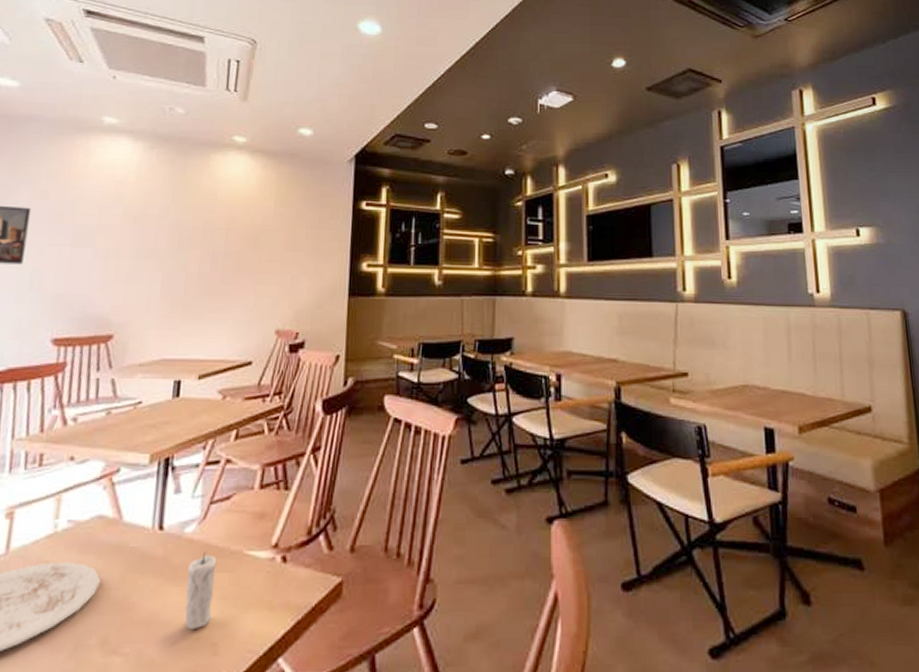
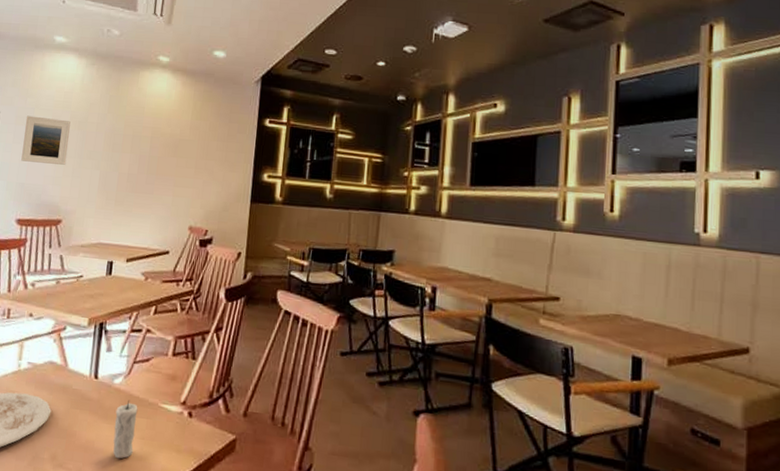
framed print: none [59,211,124,268] -> present [21,115,71,165]

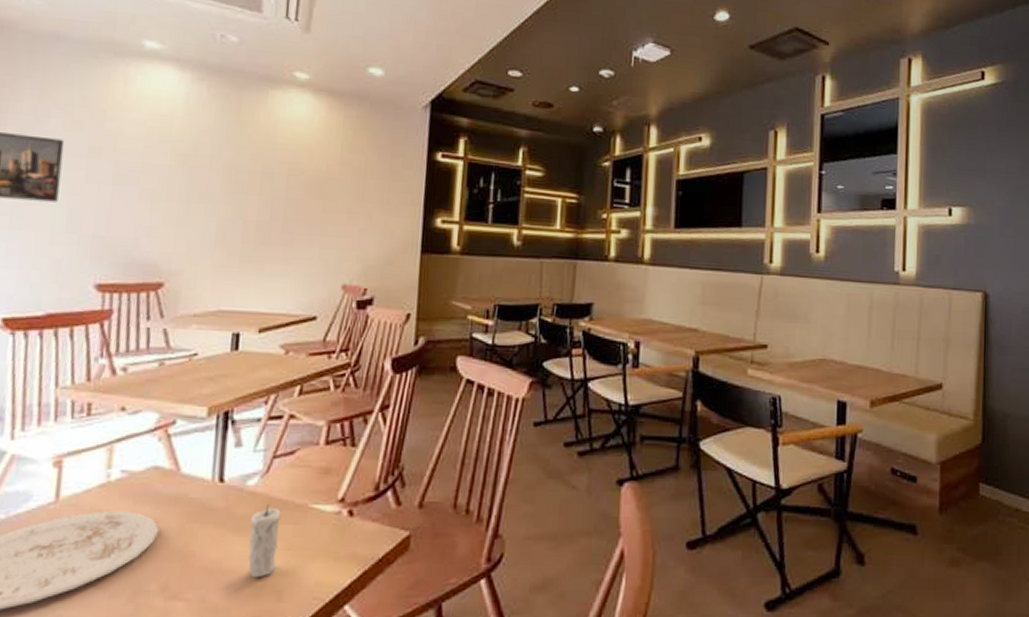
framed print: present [21,115,71,165] -> none [99,146,172,211]

